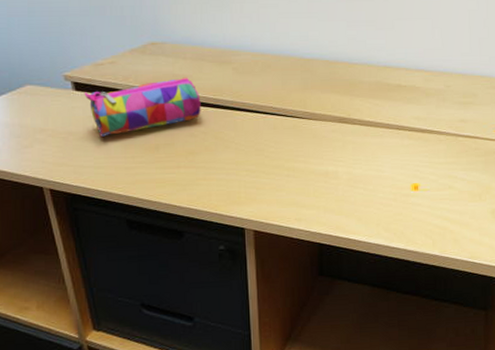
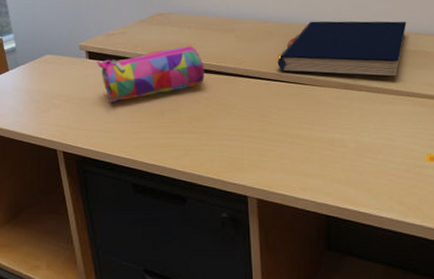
book: none [274,54,399,112] -> present [277,21,407,78]

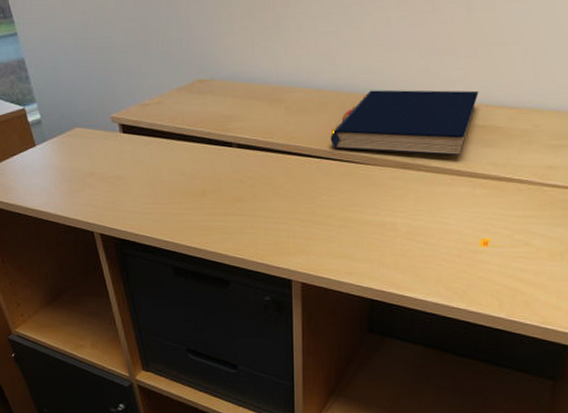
pencil case: present [96,45,205,102] -> none [131,118,250,182]

